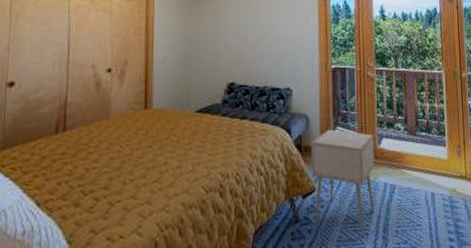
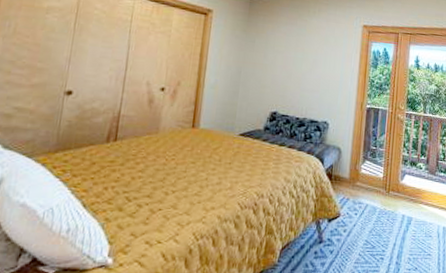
nightstand: present [311,129,375,236] -> none [337,162,398,260]

